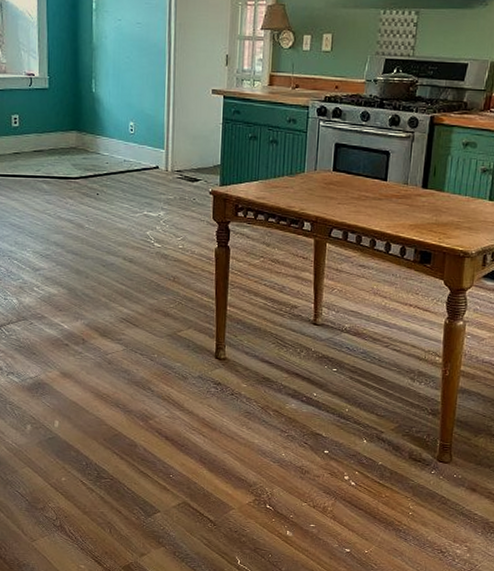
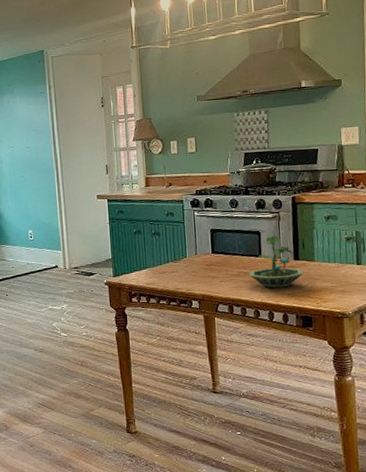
terrarium: none [370,155,430,218] -> present [249,233,304,288]

